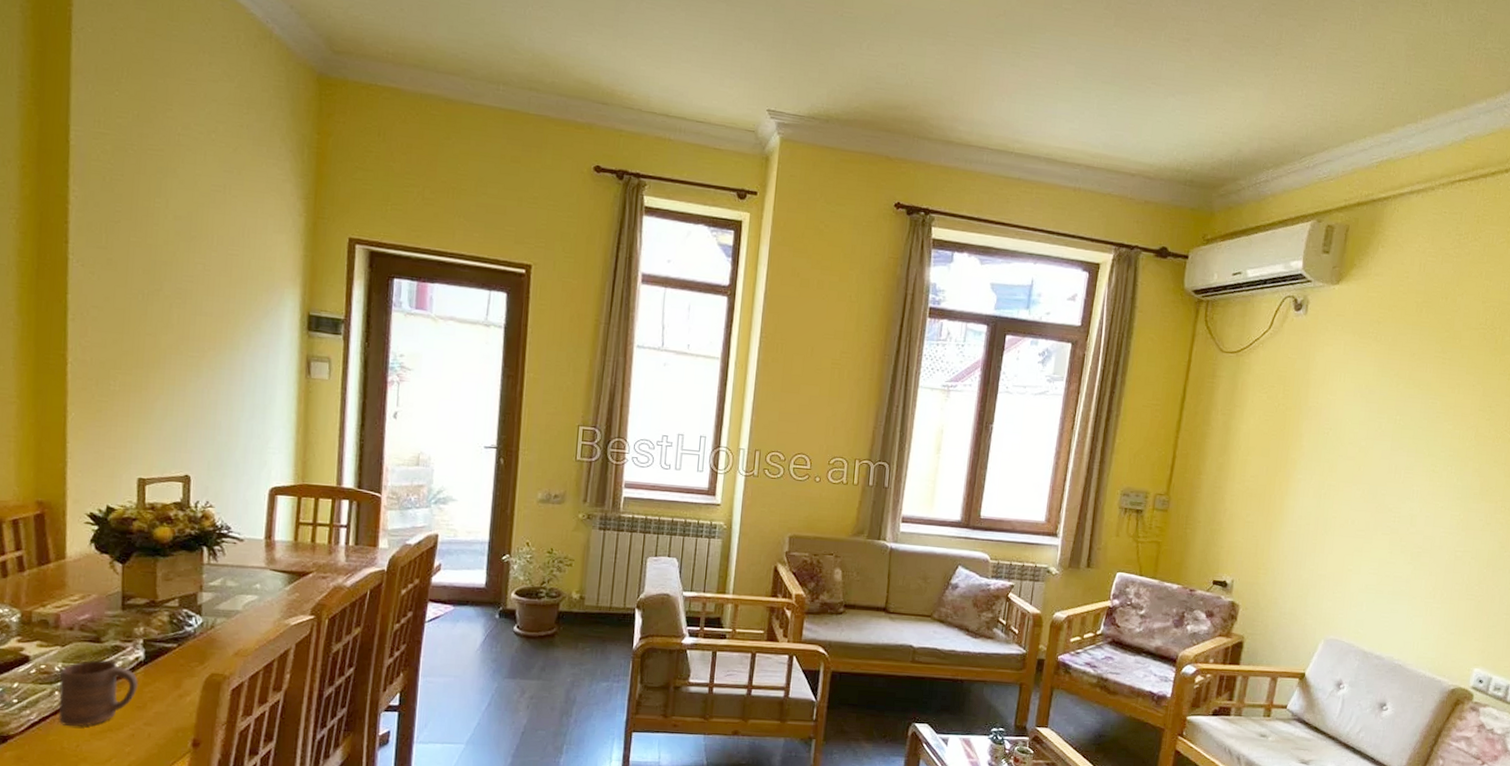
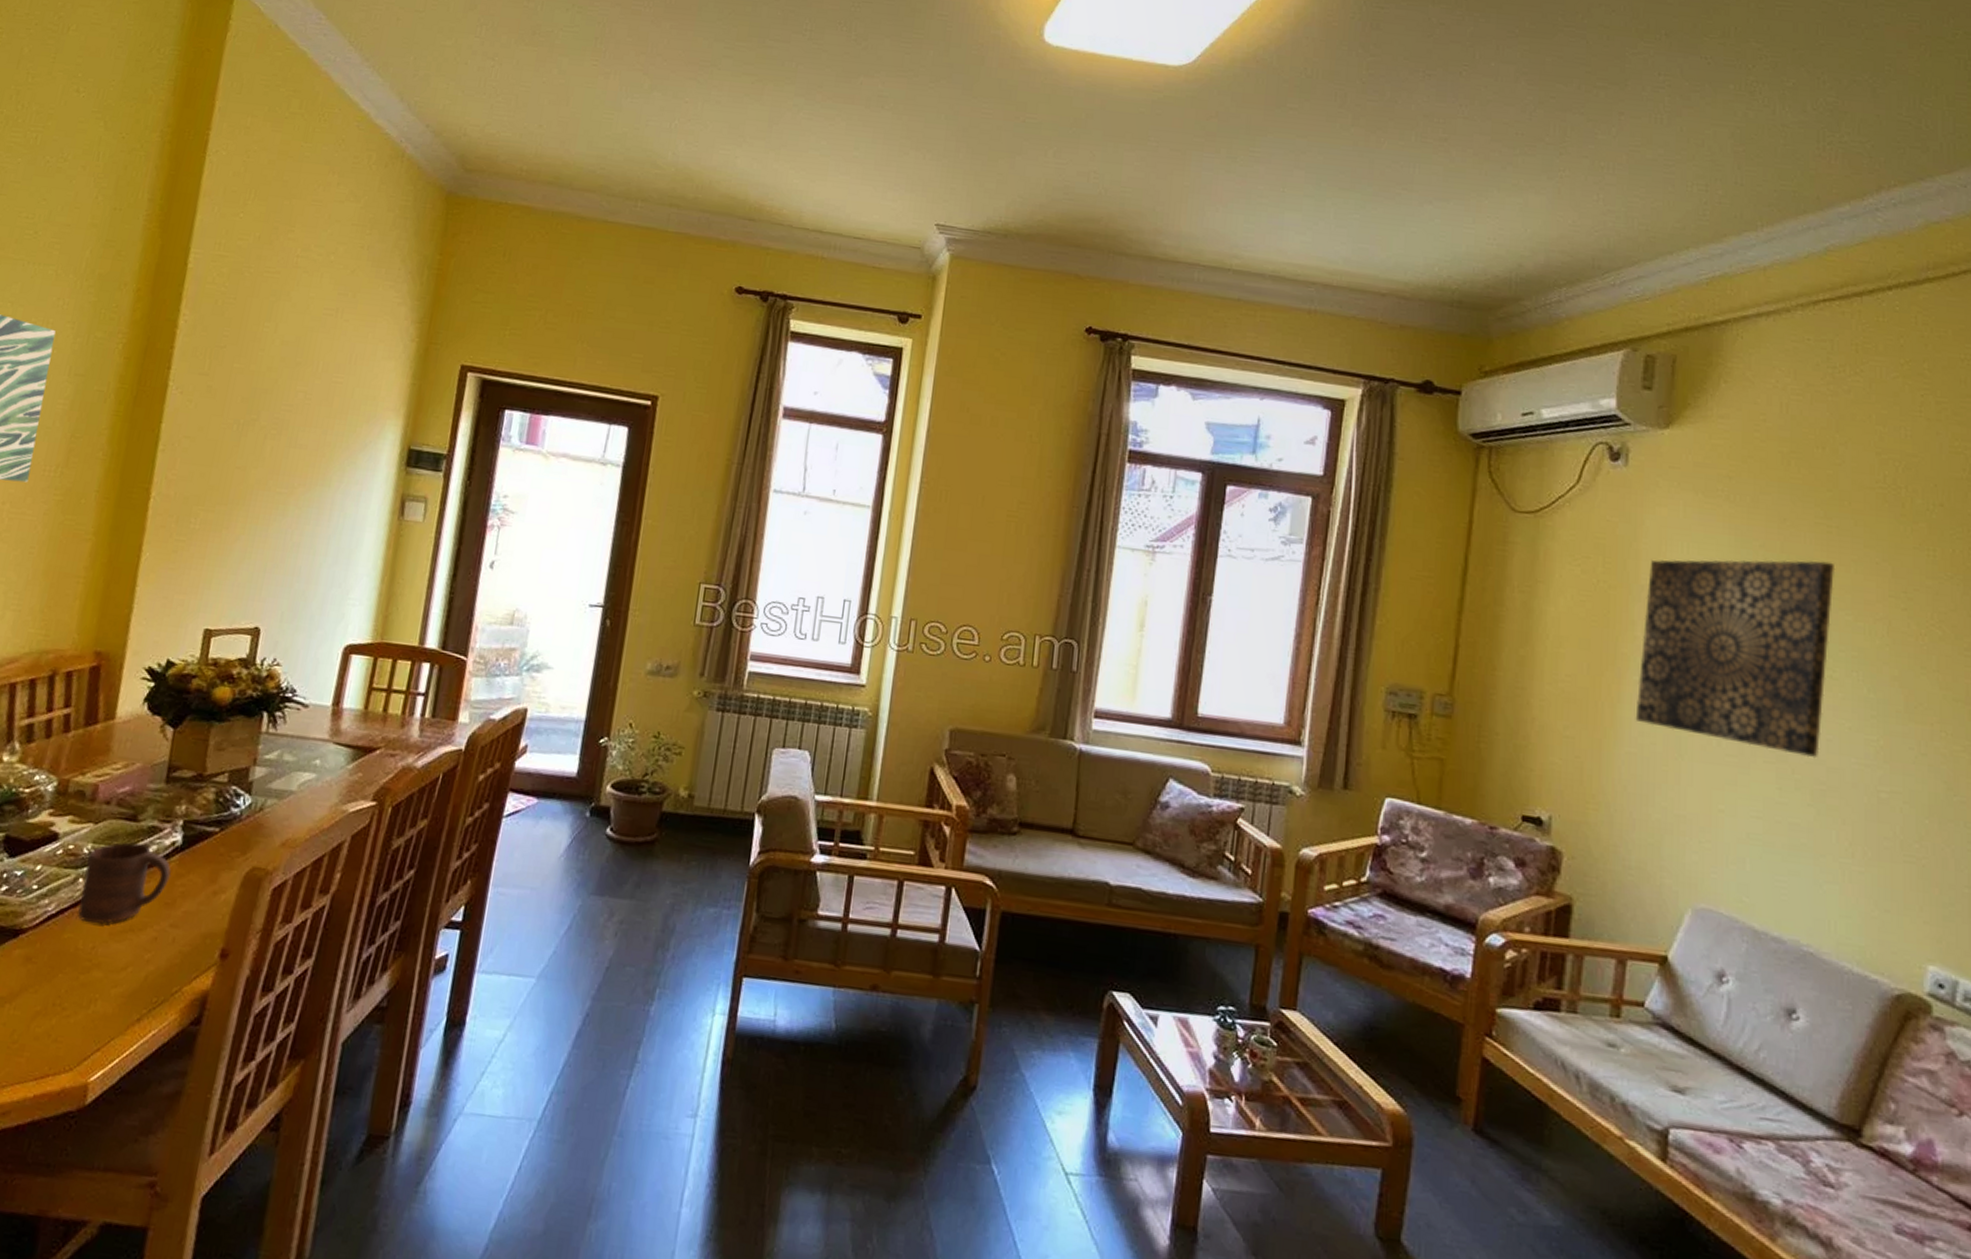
wall art: none [1297,385,1445,530] -> present [1635,559,1836,759]

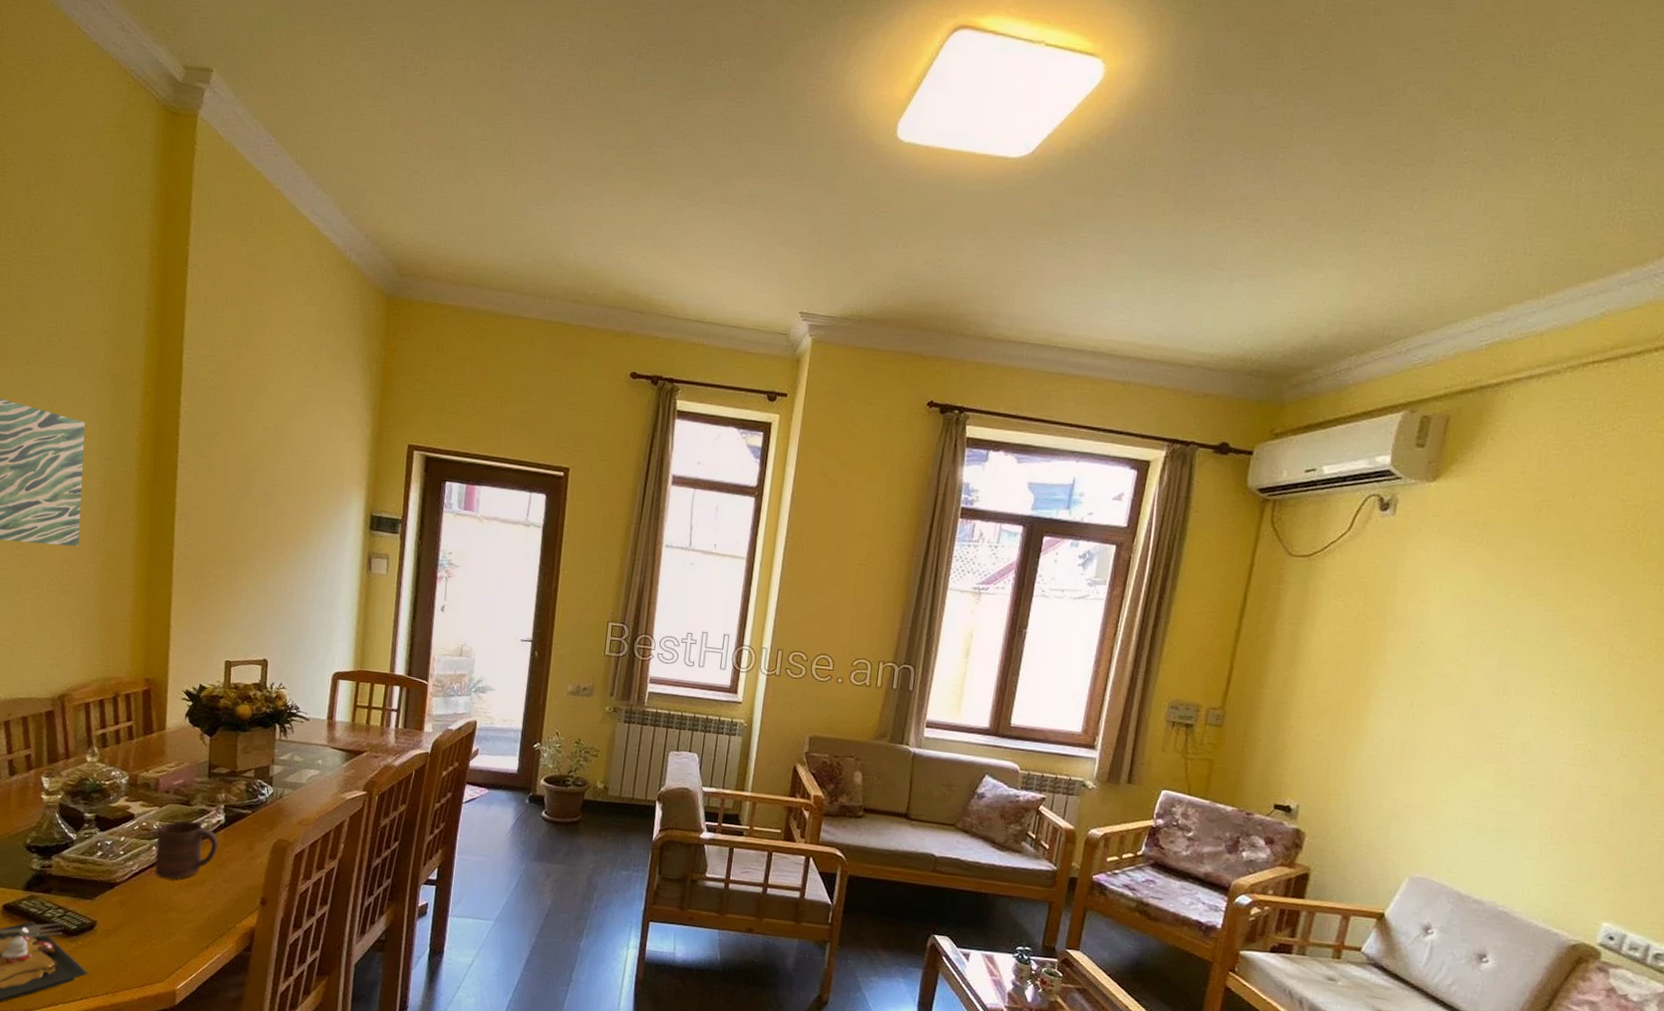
wall art: present [1635,559,1836,759] -> none [1378,594,1570,759]

